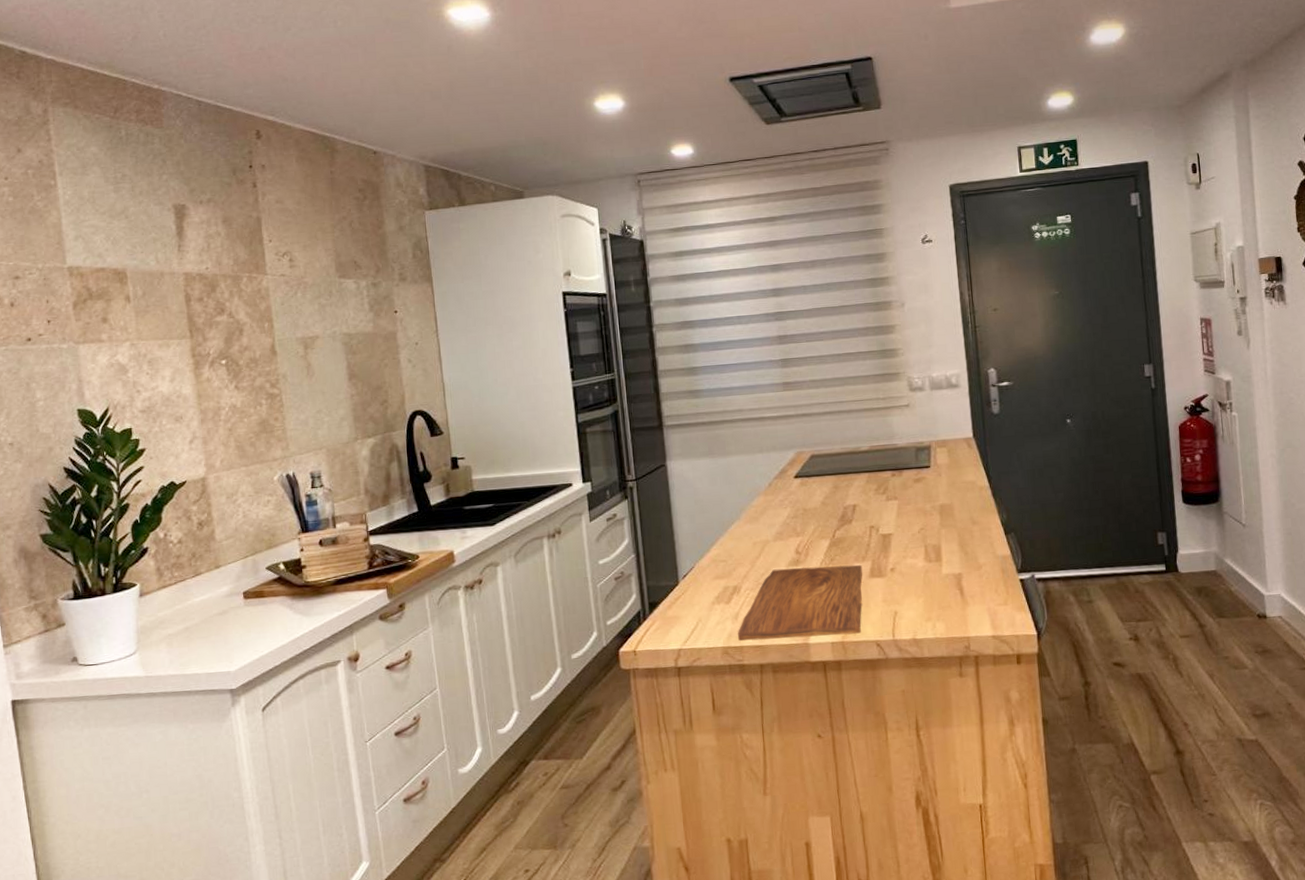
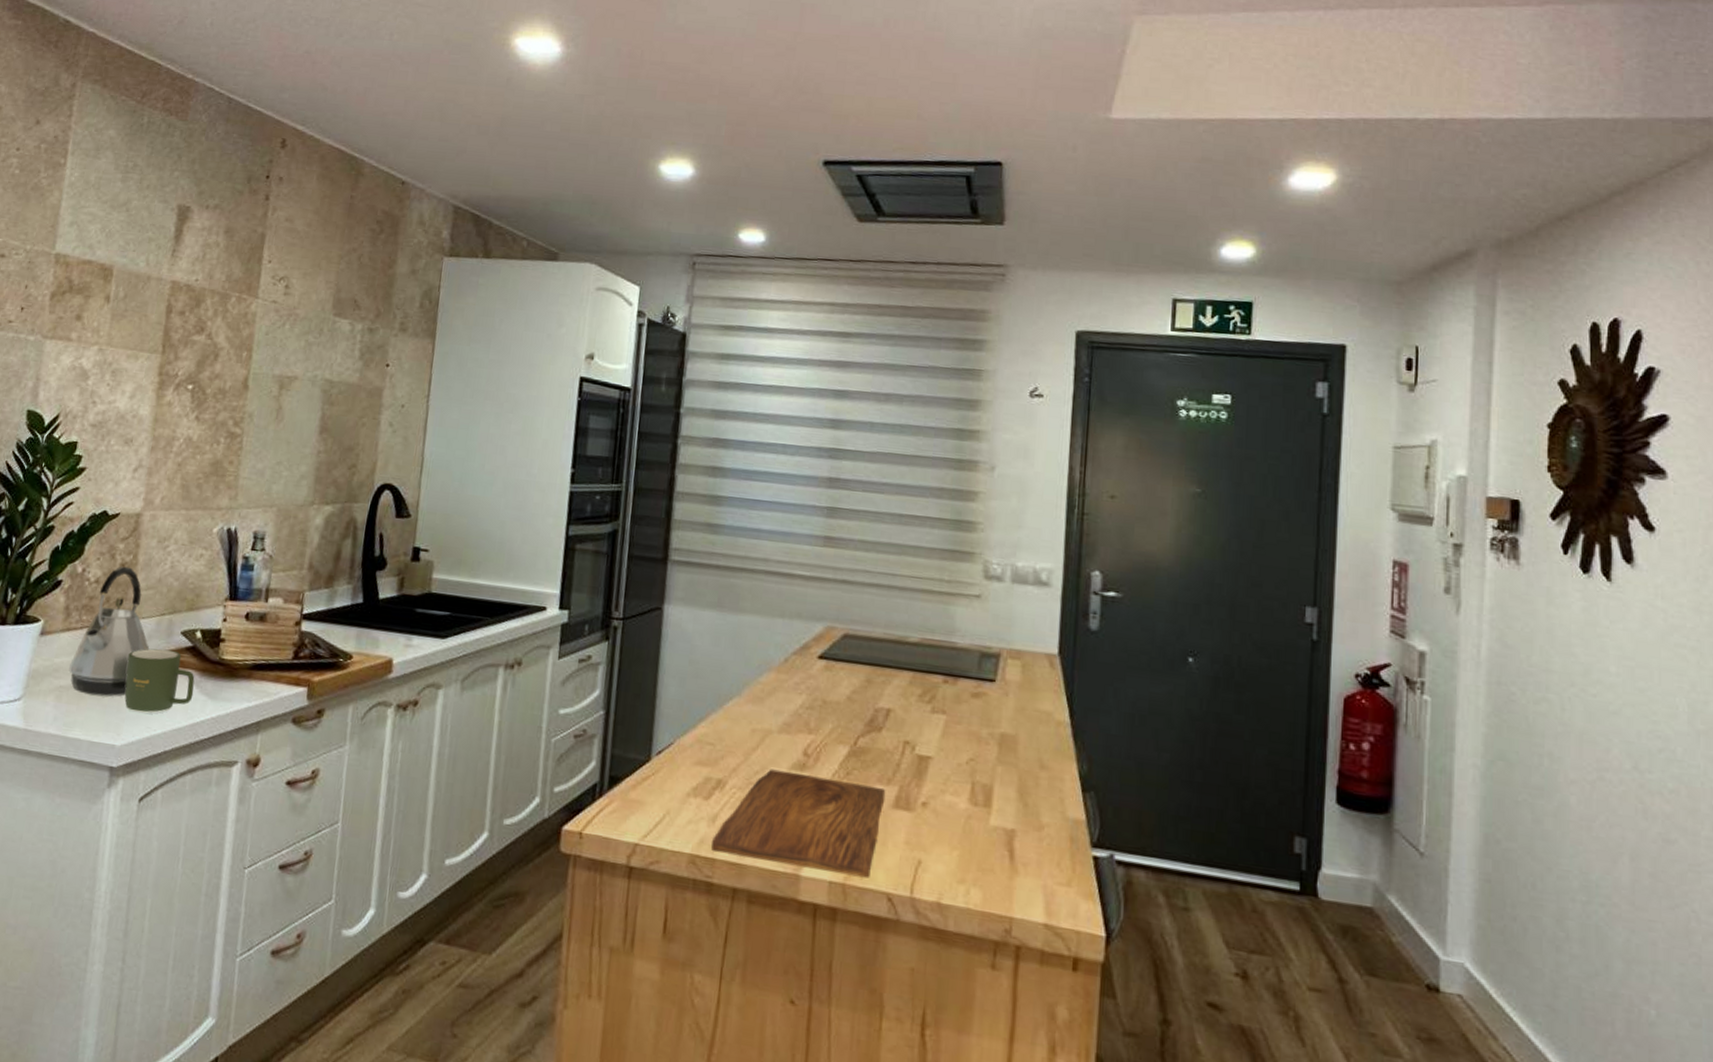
kettle: none [173,524,241,637] -> present [69,566,150,698]
mug: none [223,584,289,642] -> present [124,648,195,714]

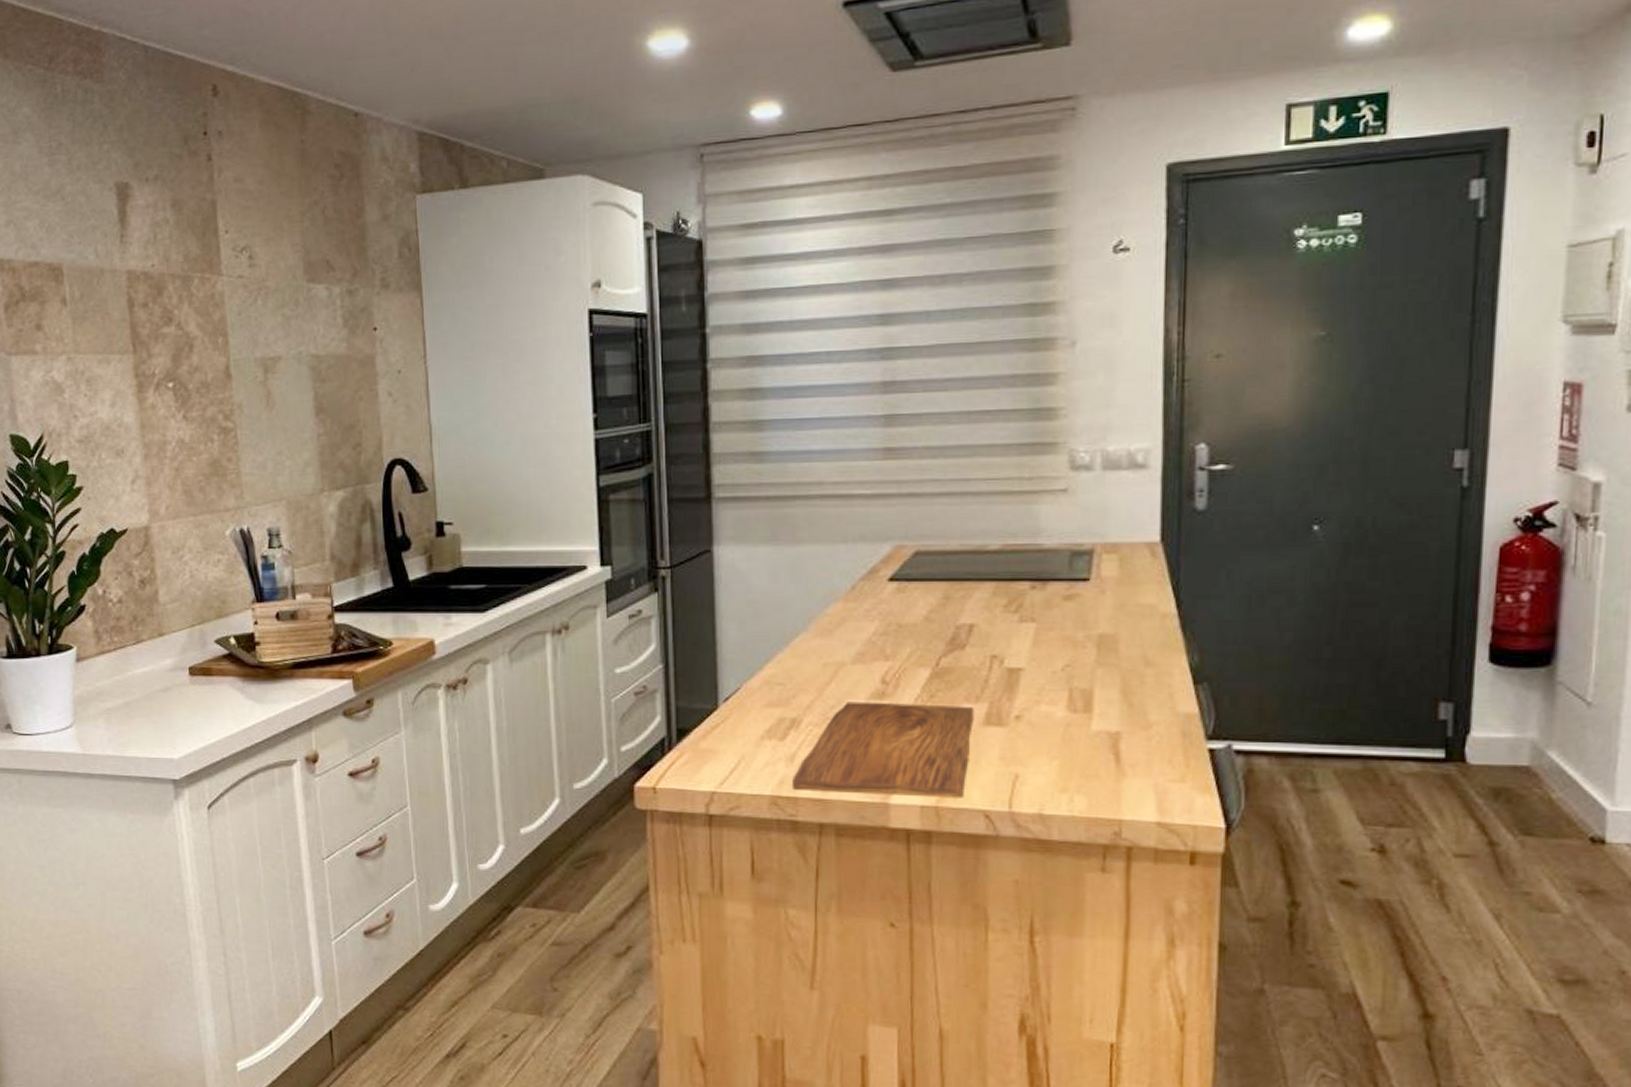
kettle: present [69,566,150,698] -> none [112,582,187,715]
mug: present [124,648,195,714] -> none [167,659,240,725]

